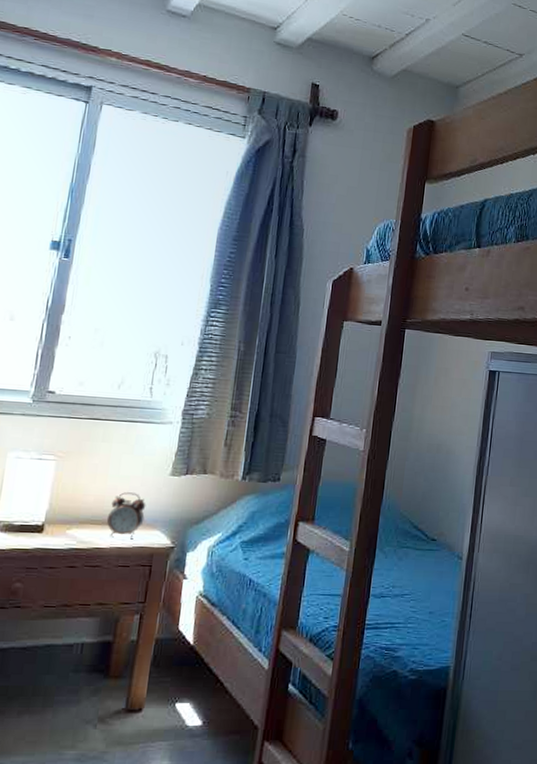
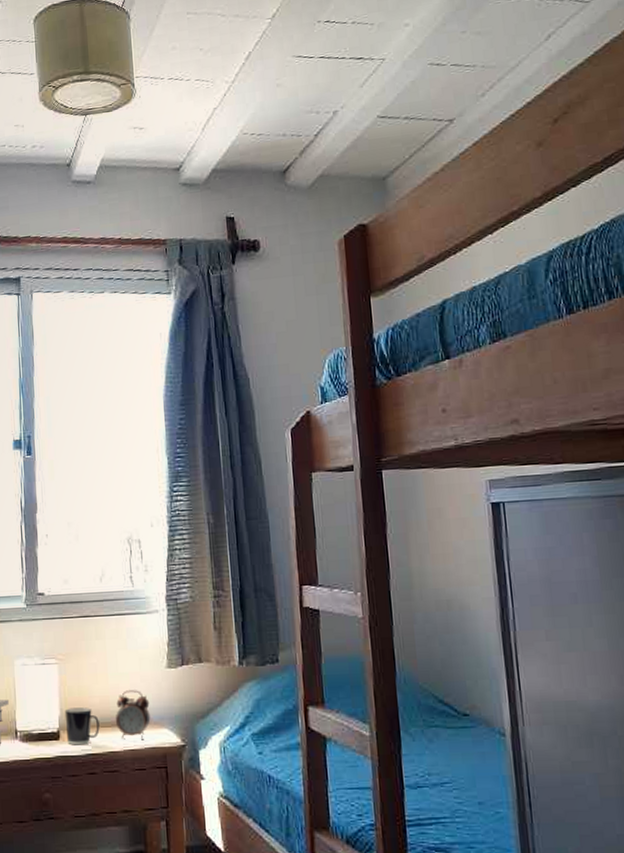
mug: none [51,503,90,540] -> present [64,707,100,745]

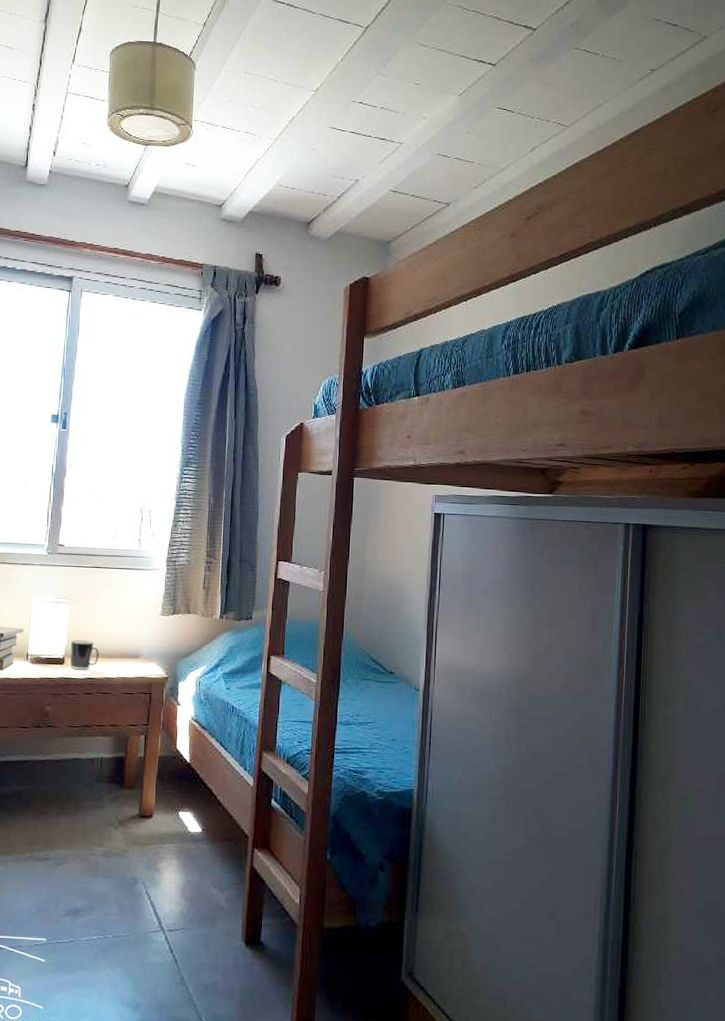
alarm clock: present [116,690,151,739] -> none [113,630,143,670]

